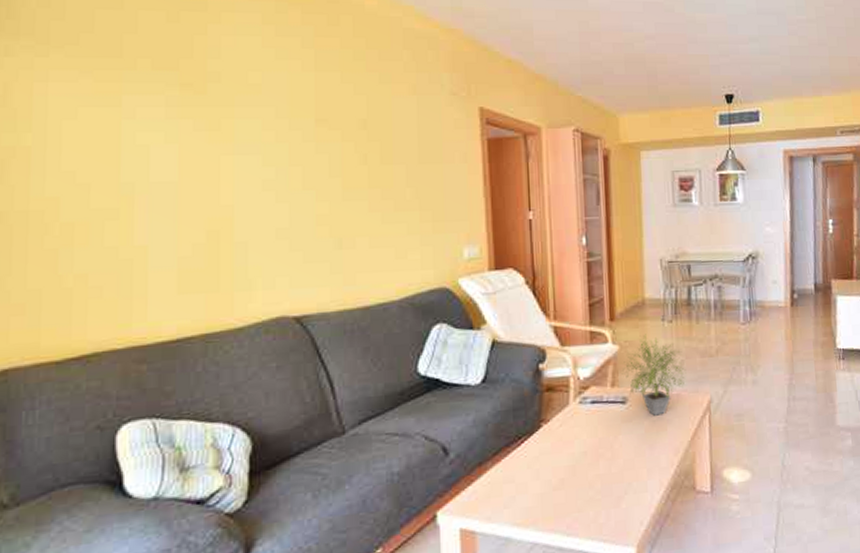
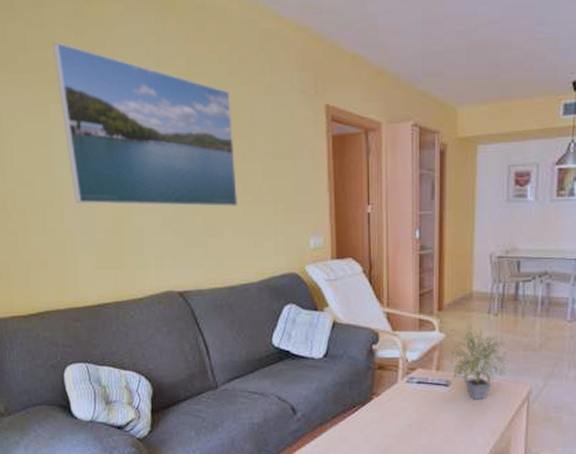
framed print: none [134,25,375,215] -> present [53,42,237,207]

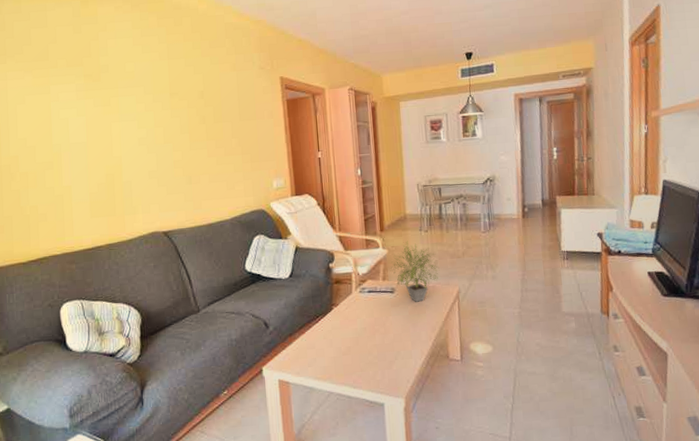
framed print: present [53,42,237,207] -> none [54,37,212,164]

